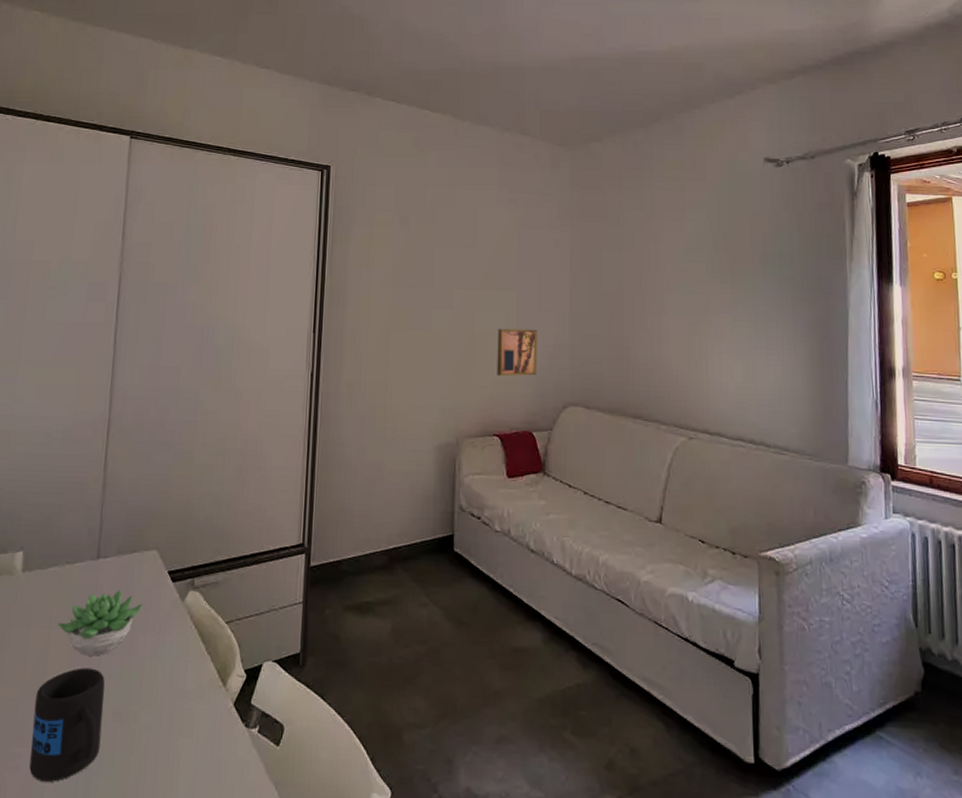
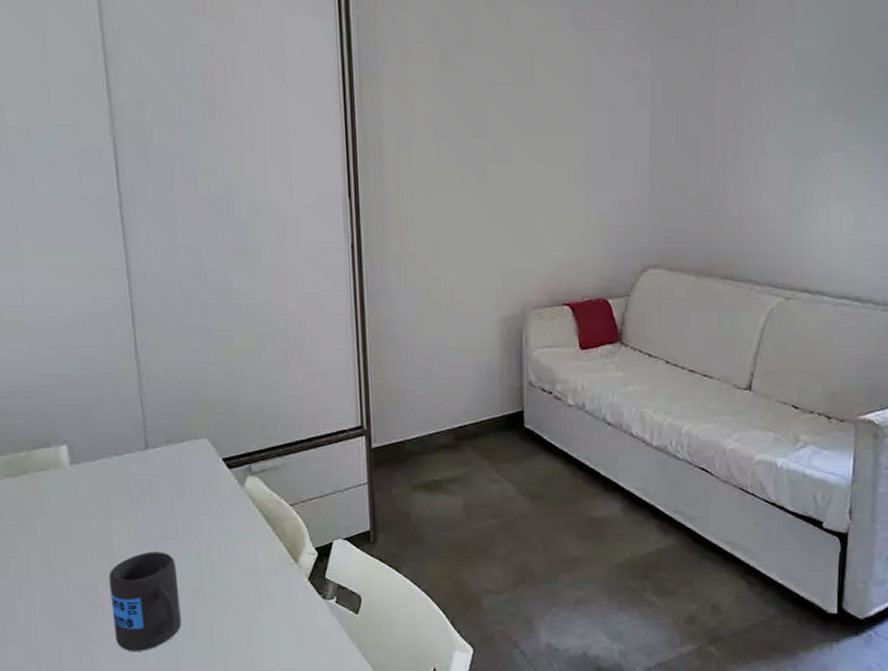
succulent plant: present [57,590,143,656] -> none [116,478,202,541]
wall art: present [497,328,538,377] -> none [564,182,612,239]

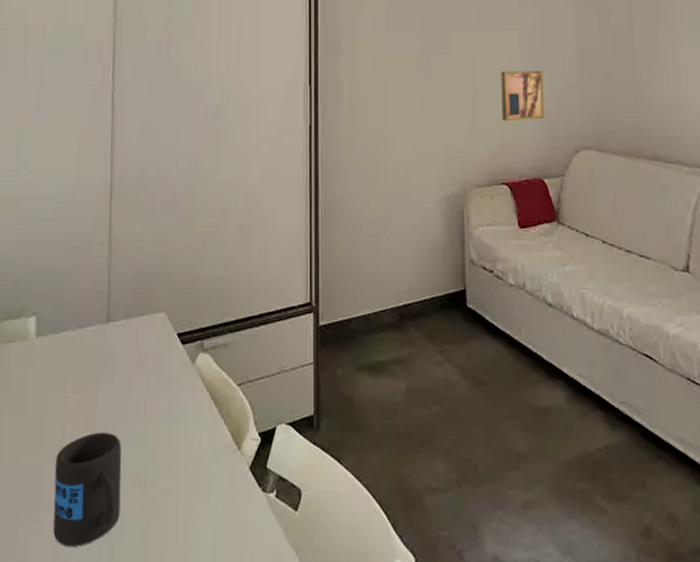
wall art: none [564,182,612,239] -> present [500,70,545,122]

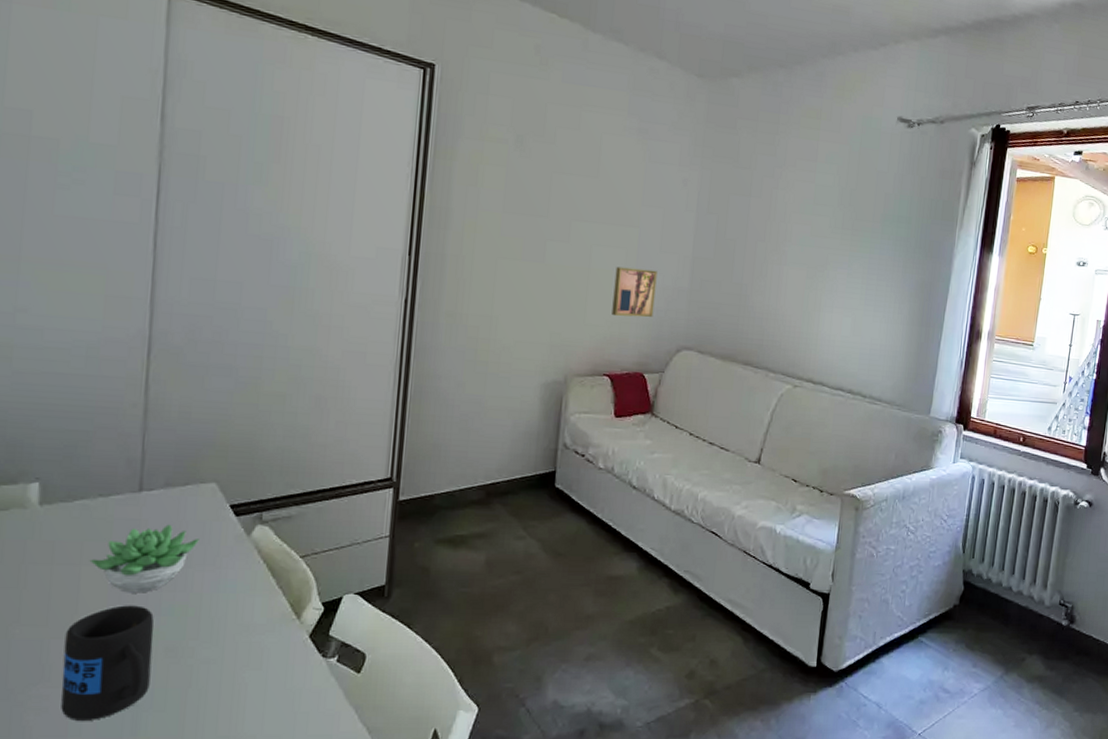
succulent plant: none [72,353,154,421] -> present [89,524,199,593]

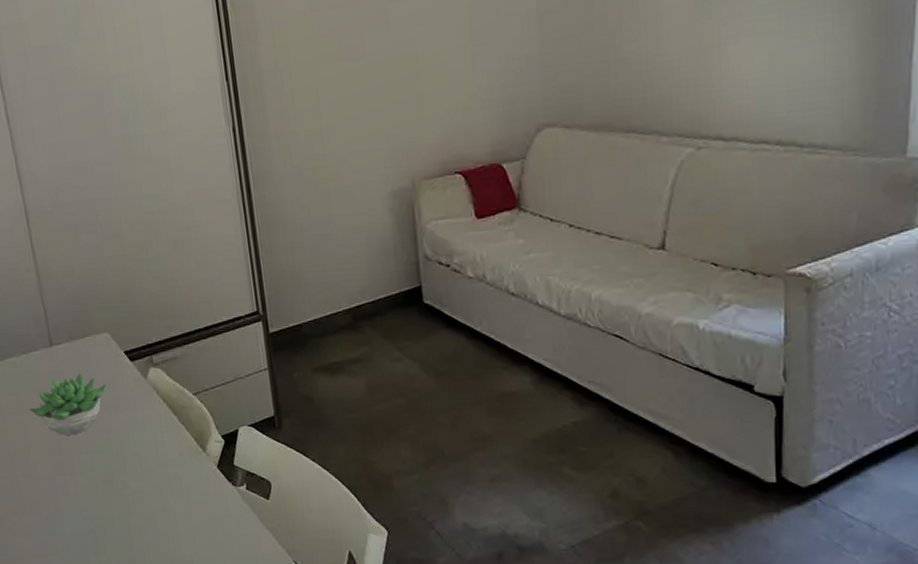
mug: present [61,605,154,721] -> none [26,445,99,543]
wall art: present [612,266,658,318] -> none [447,39,501,104]

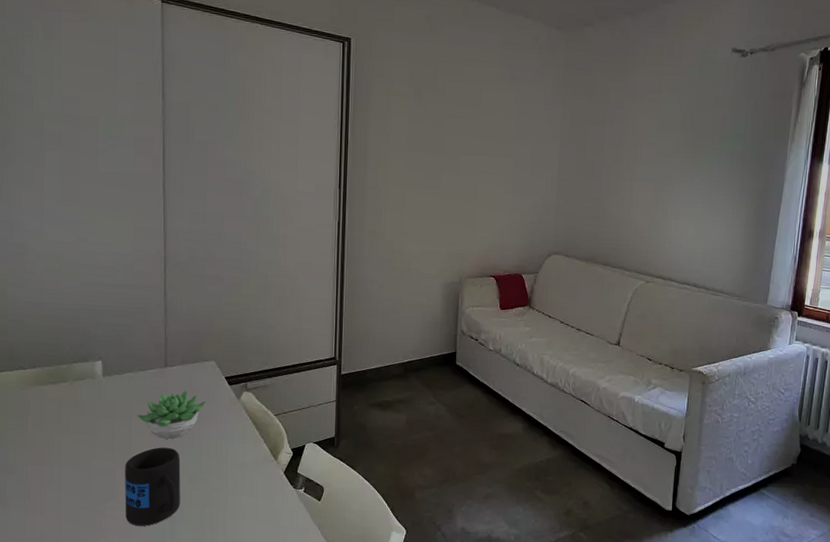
mug: none [26,445,99,543] -> present [125,447,181,526]

